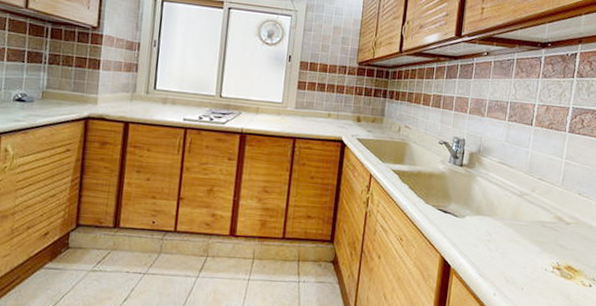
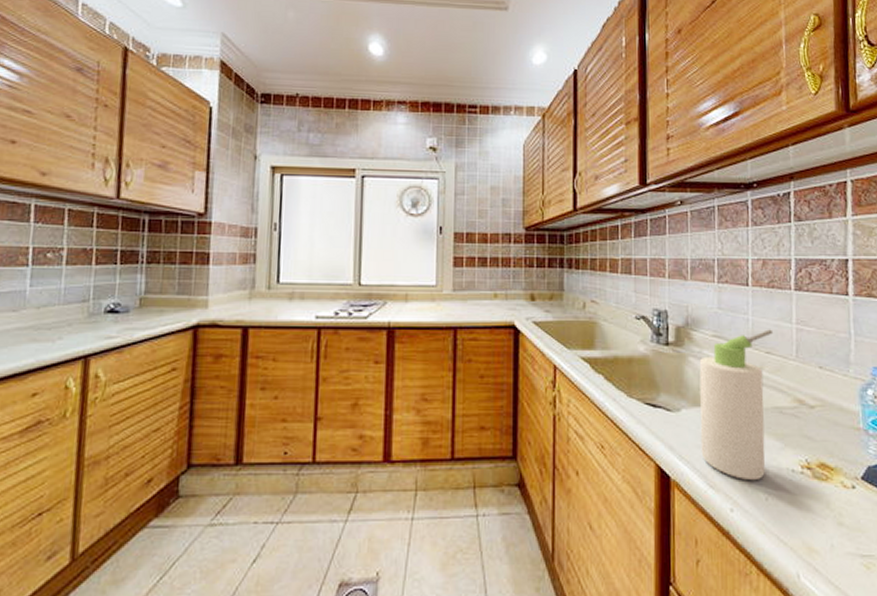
bottle: none [477,161,547,275] -> present [699,329,774,481]

